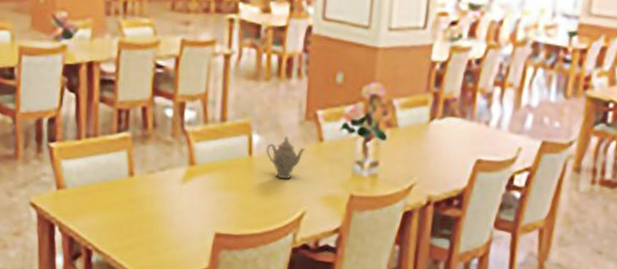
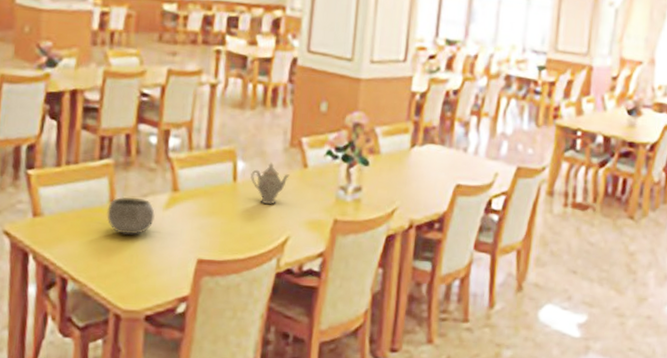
ceramic bowl: none [127,170,173,208] -> present [107,196,155,235]

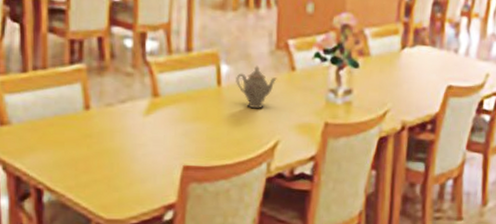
ceramic bowl: present [107,196,155,235] -> none [82,103,135,143]

